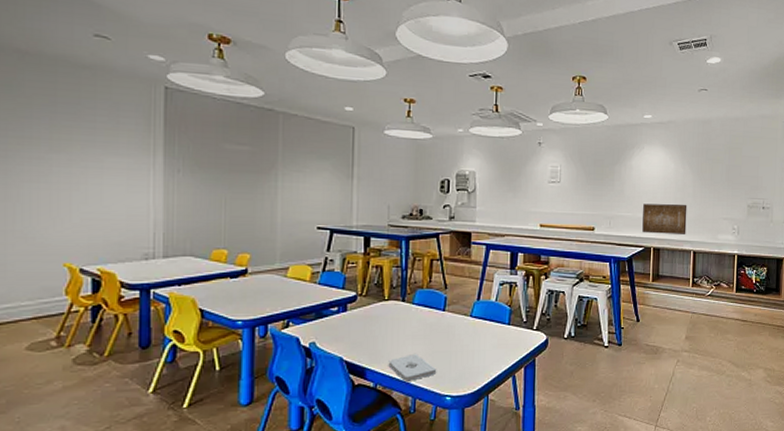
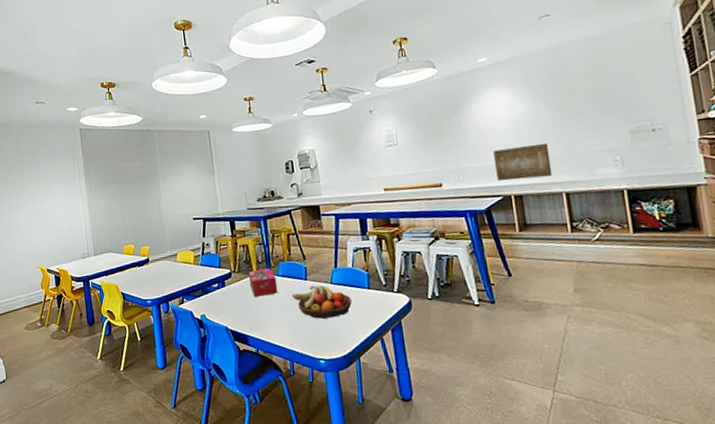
tissue box: none [377,295,411,325] -> present [248,268,278,297]
notepad: present [388,354,437,381] -> none [265,321,308,346]
fruit bowl: none [425,317,489,353] -> present [291,285,352,319]

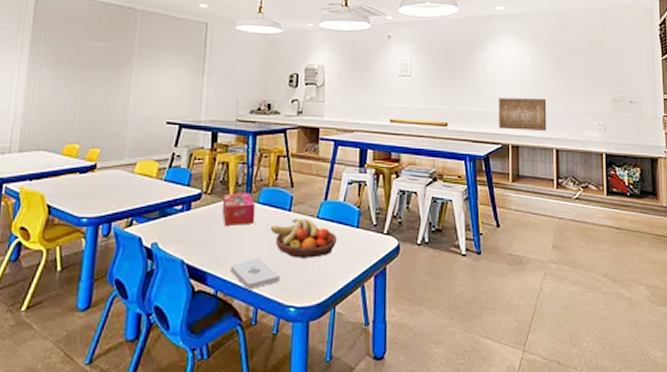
notepad: none [265,321,308,346] -> present [230,258,281,289]

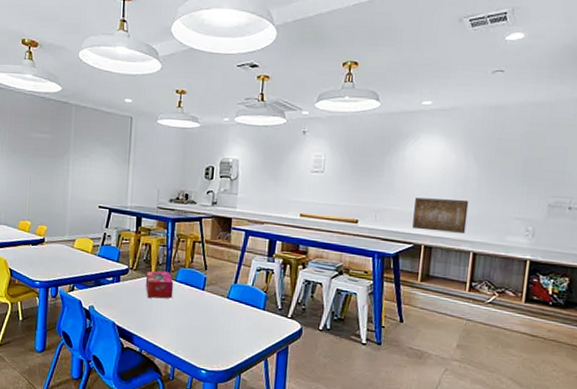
notepad: present [230,258,281,289] -> none [152,326,194,351]
fruit bowl: present [270,218,337,258] -> none [185,296,244,332]

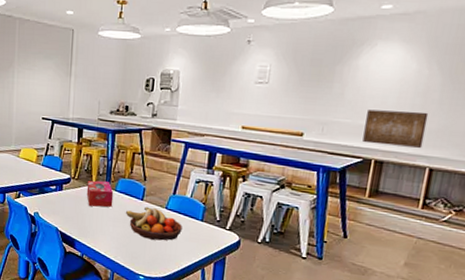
fruit bowl: none [185,296,244,332] -> present [125,206,182,241]

